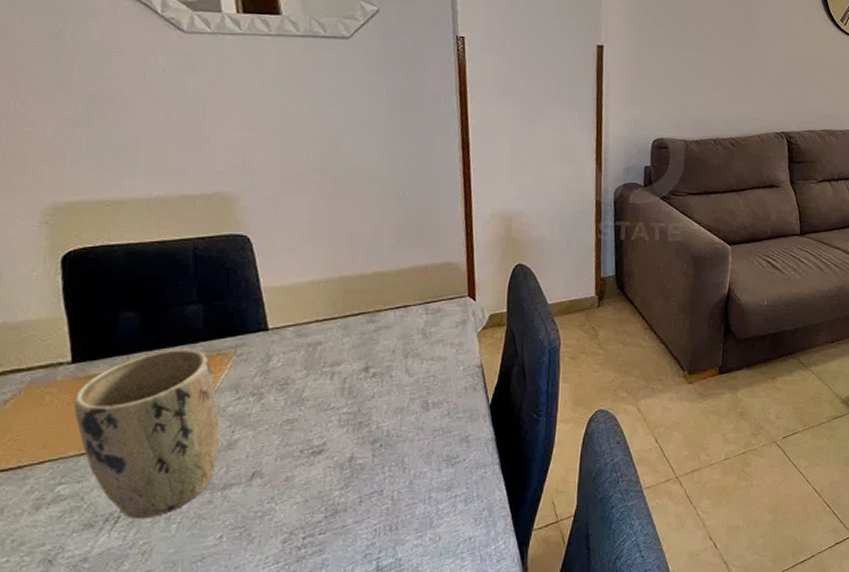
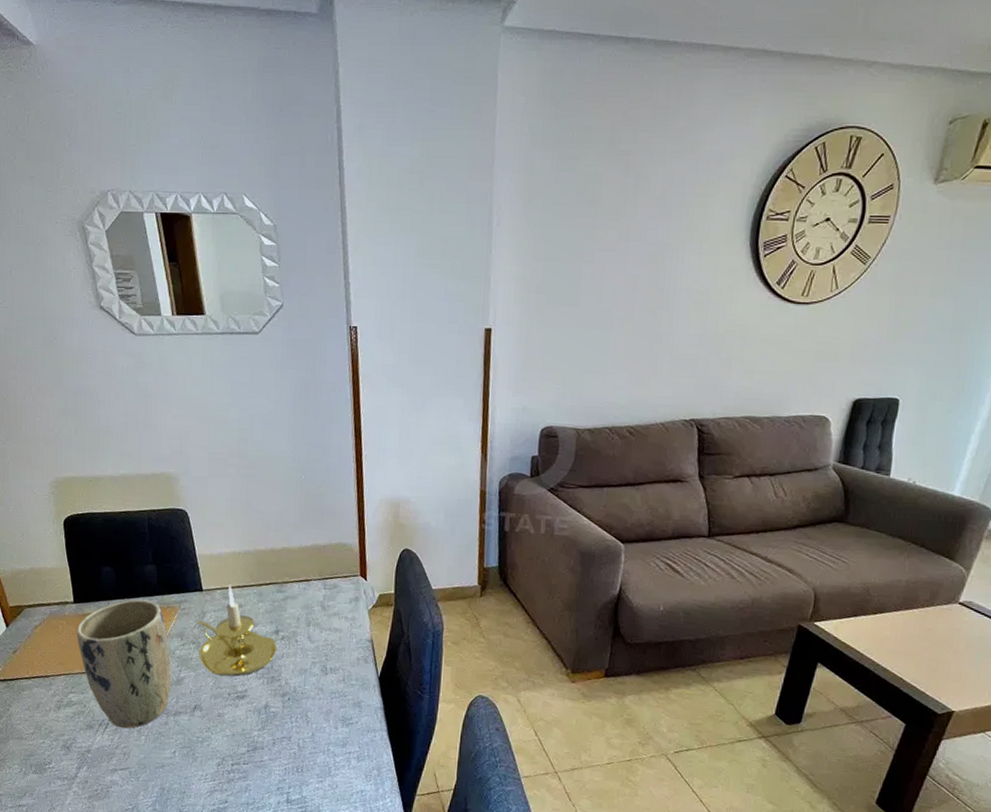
candle holder: none [260,320,368,430] -> present [198,585,278,677]

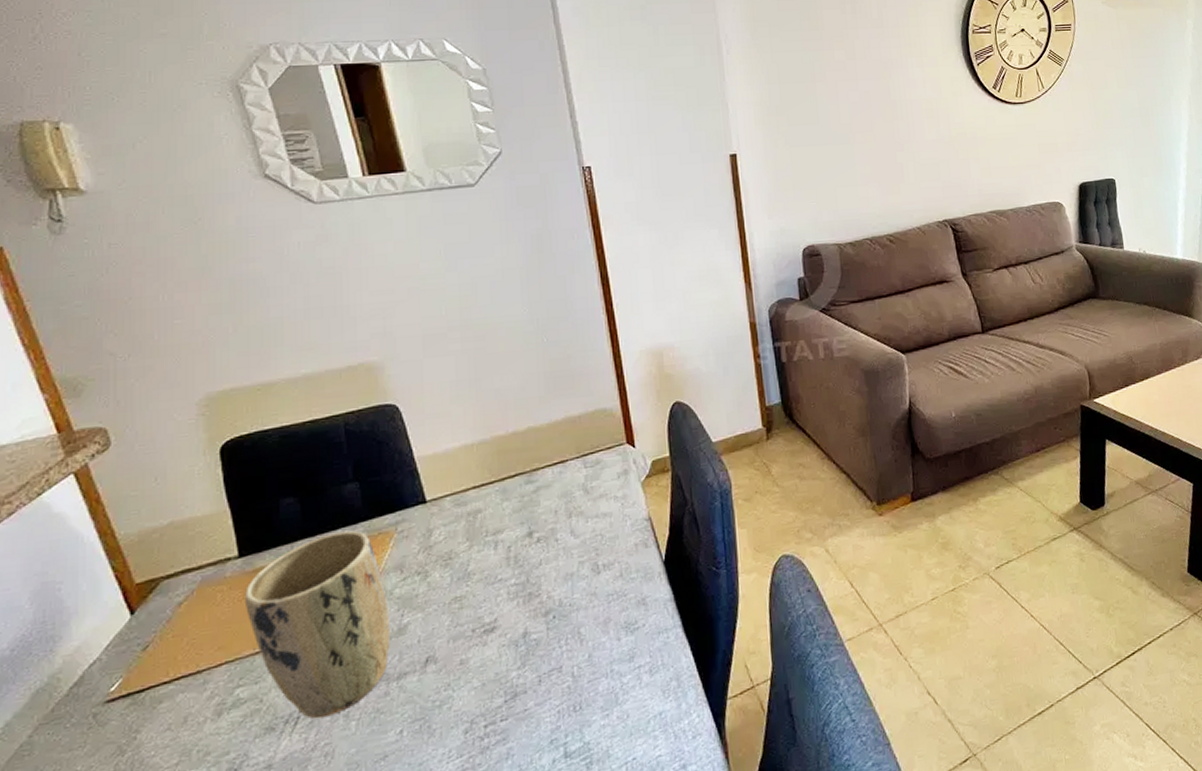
candle holder: present [198,585,278,677] -> none [422,487,533,609]

